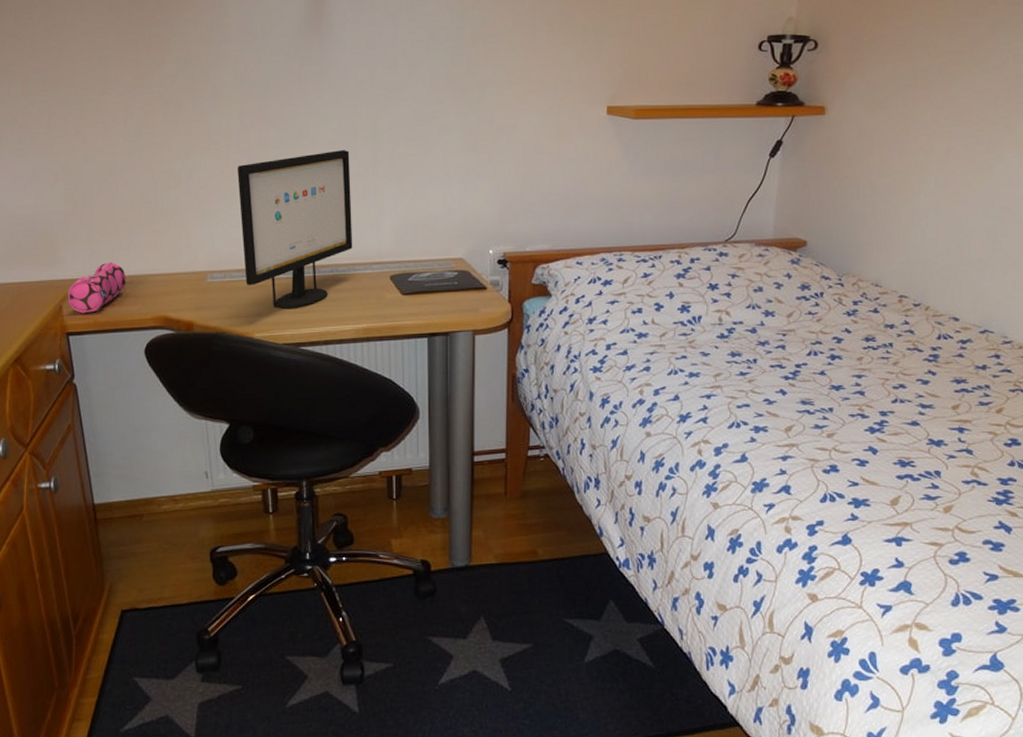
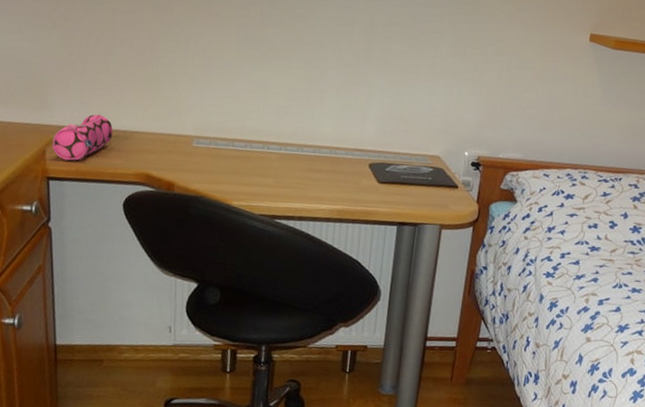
computer monitor: present [238,150,353,308] -> none [230,38,345,182]

